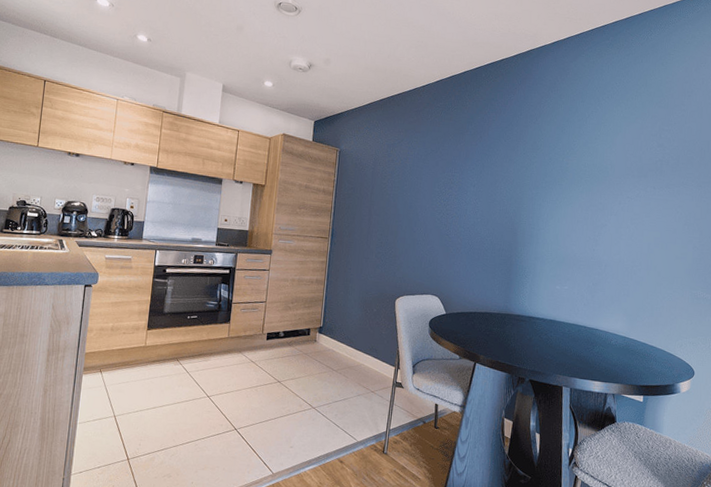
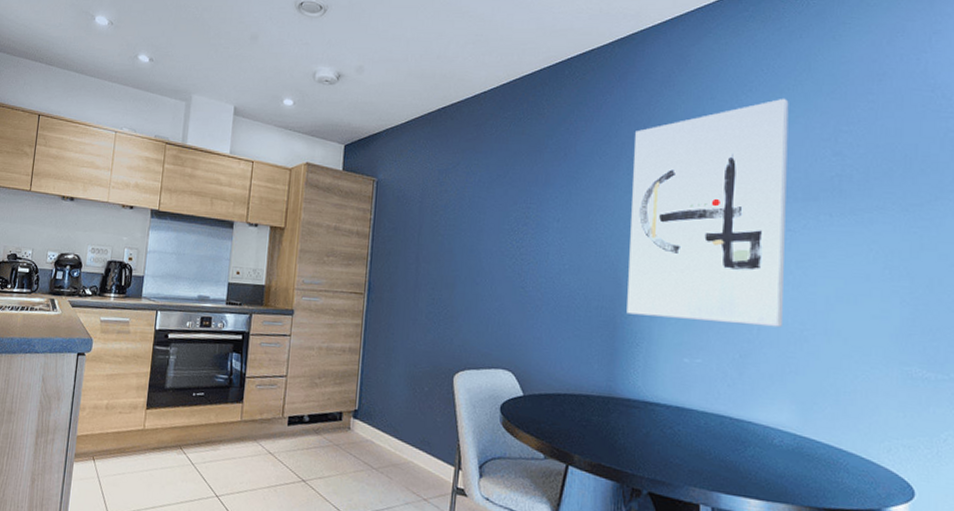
wall art: none [519,104,632,265] -> present [626,98,789,328]

